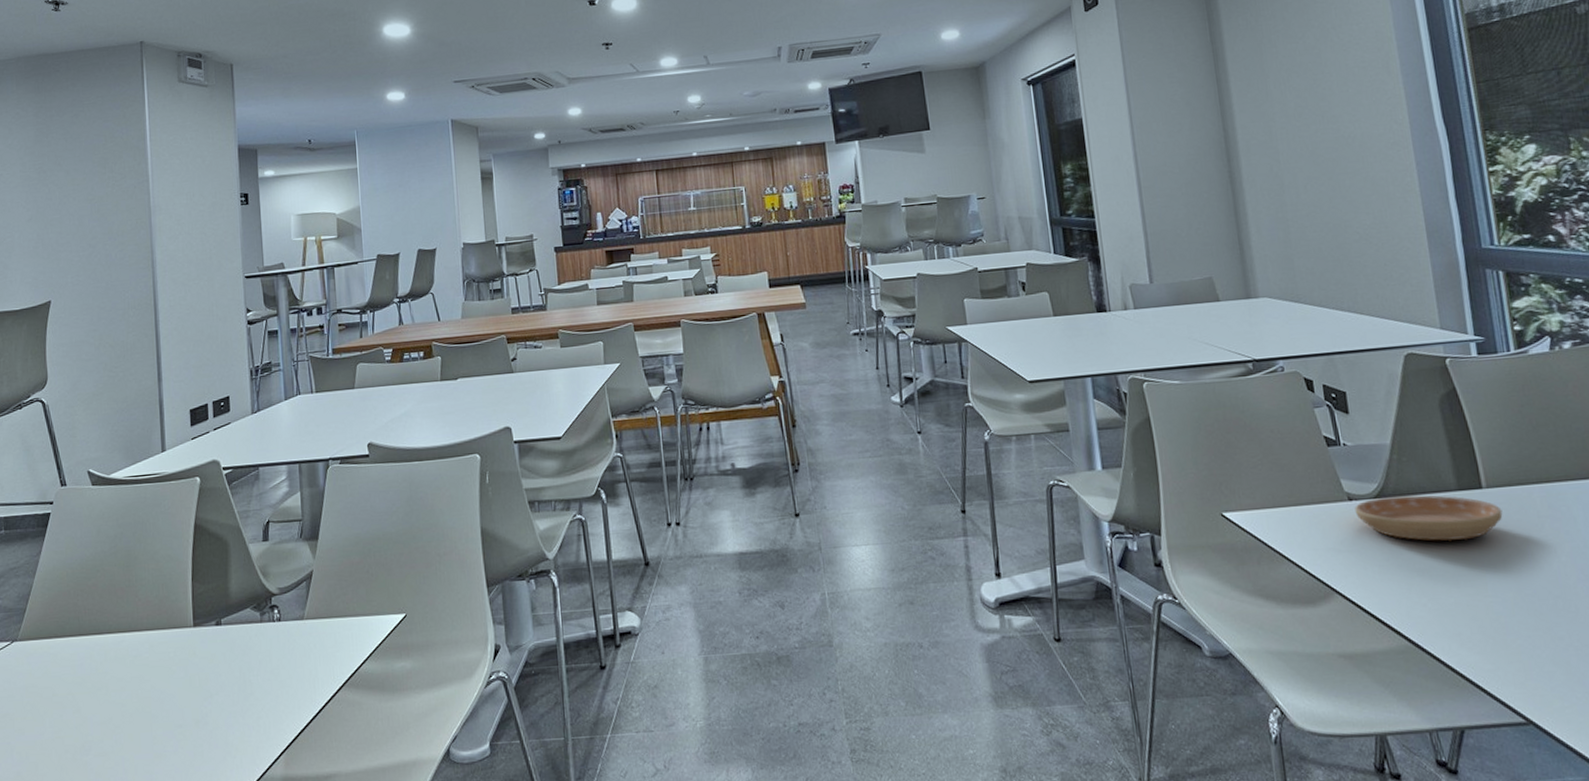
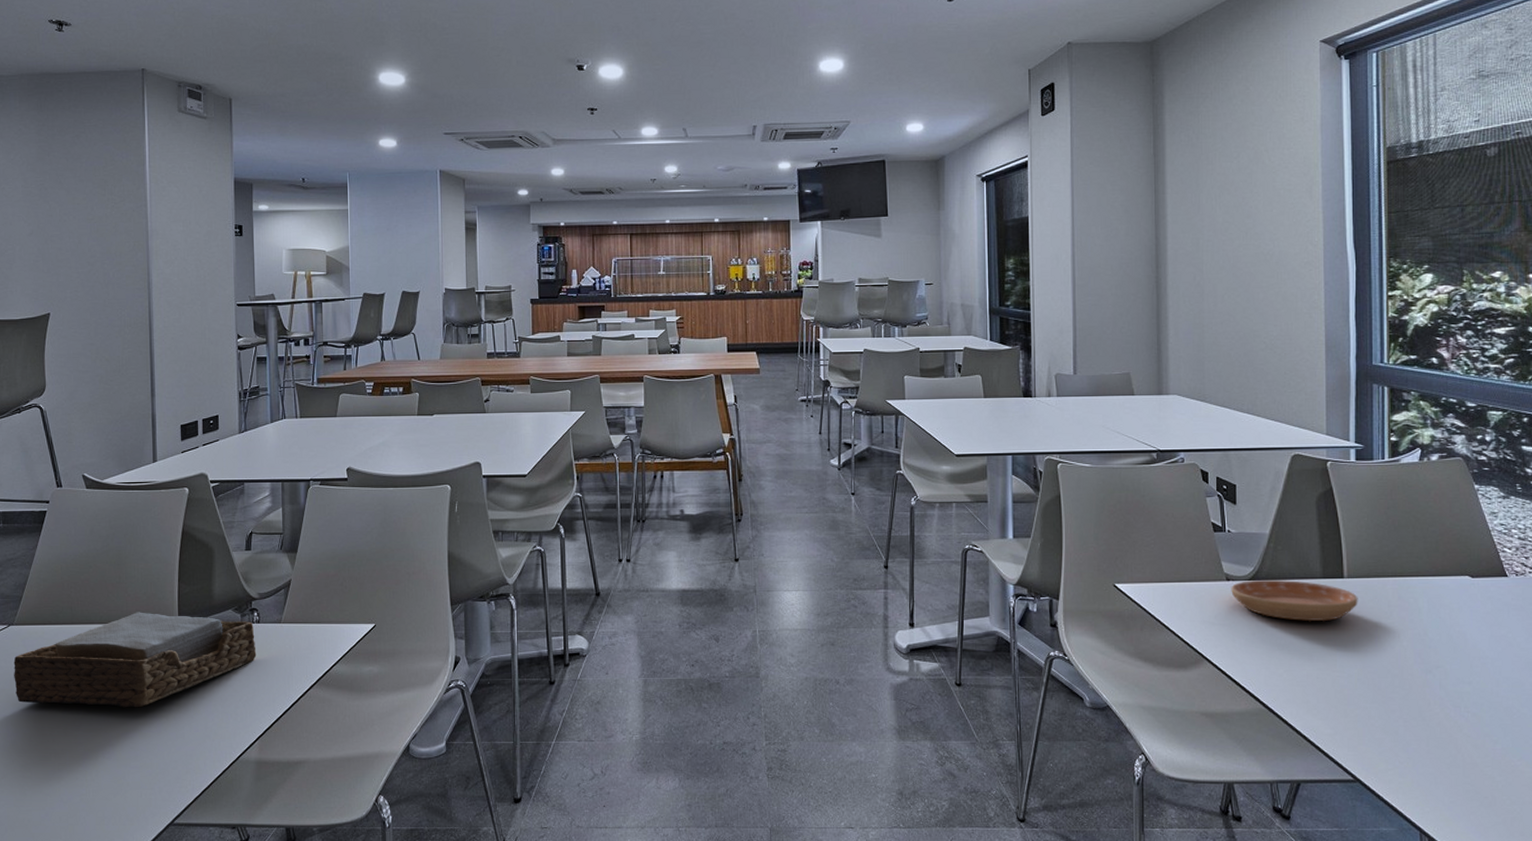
napkin holder: none [18,617,279,728] -> present [13,612,257,708]

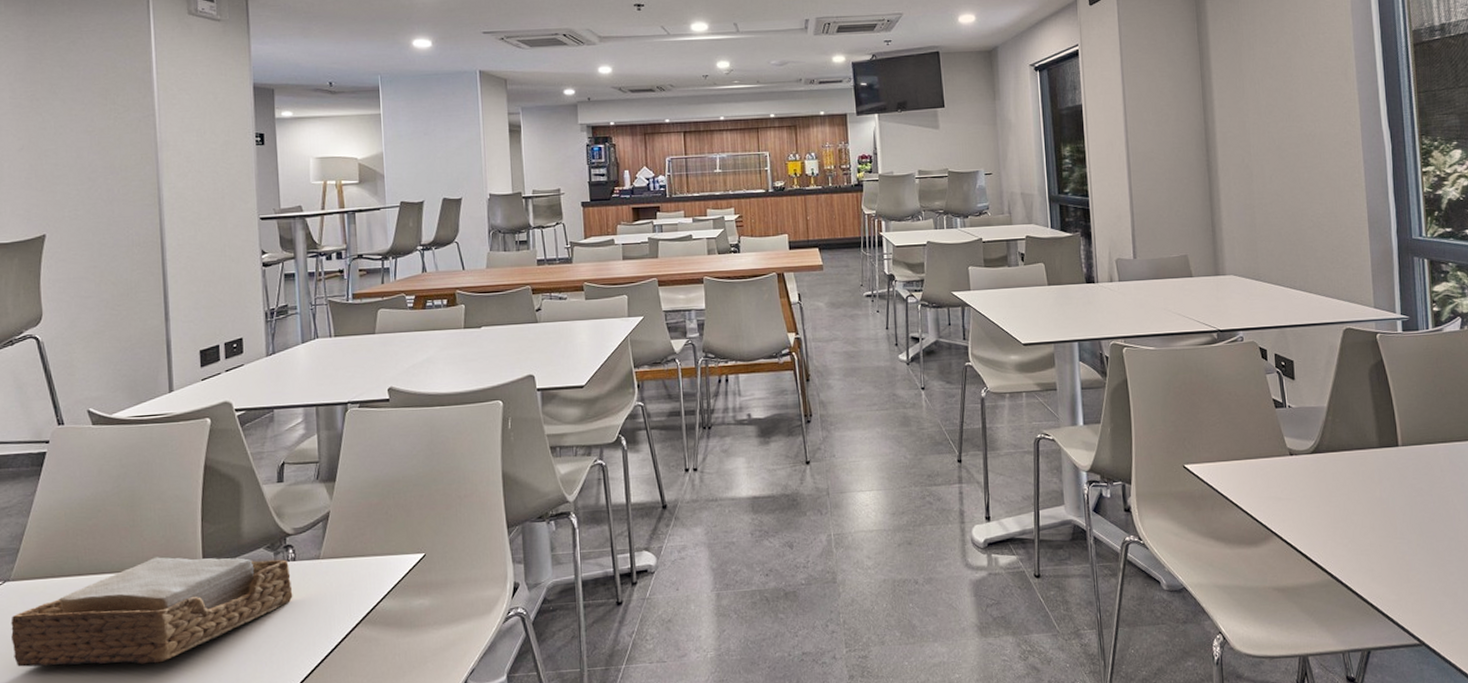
saucer: present [1231,580,1358,621] -> none [1294,451,1413,491]

